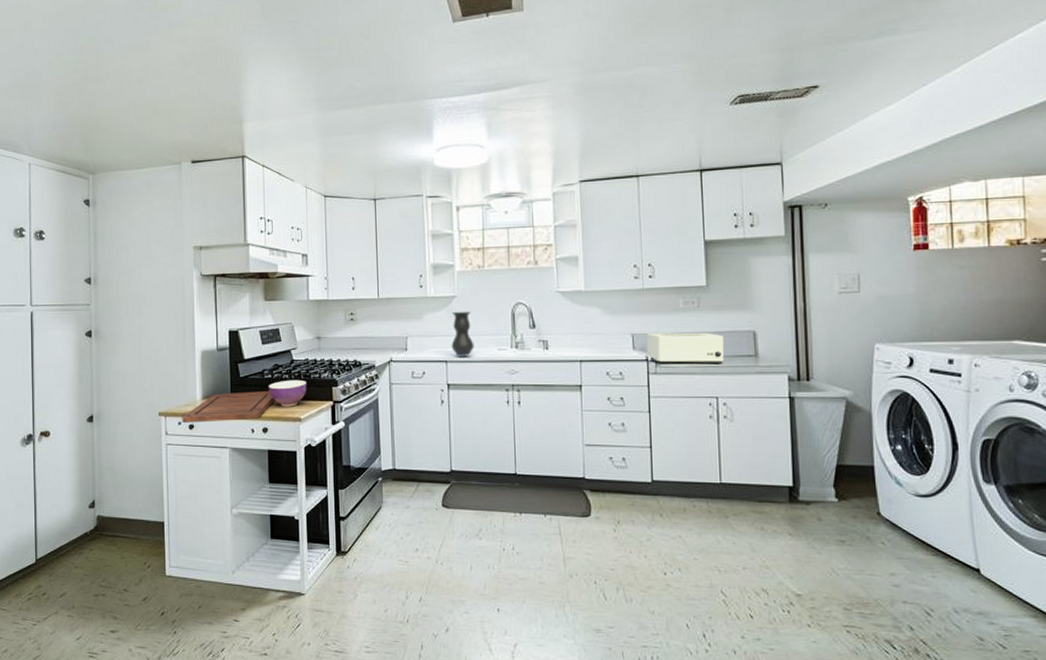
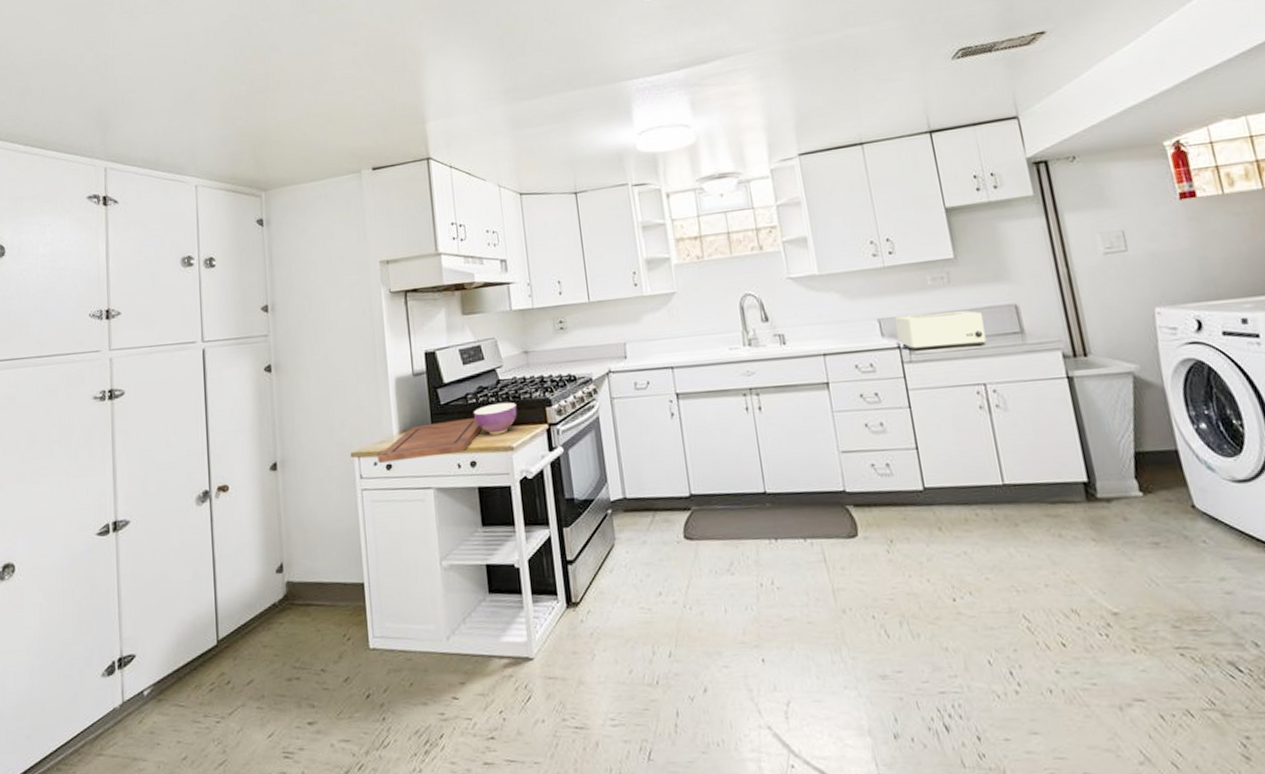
vase: present [451,311,474,357] -> none [672,308,702,361]

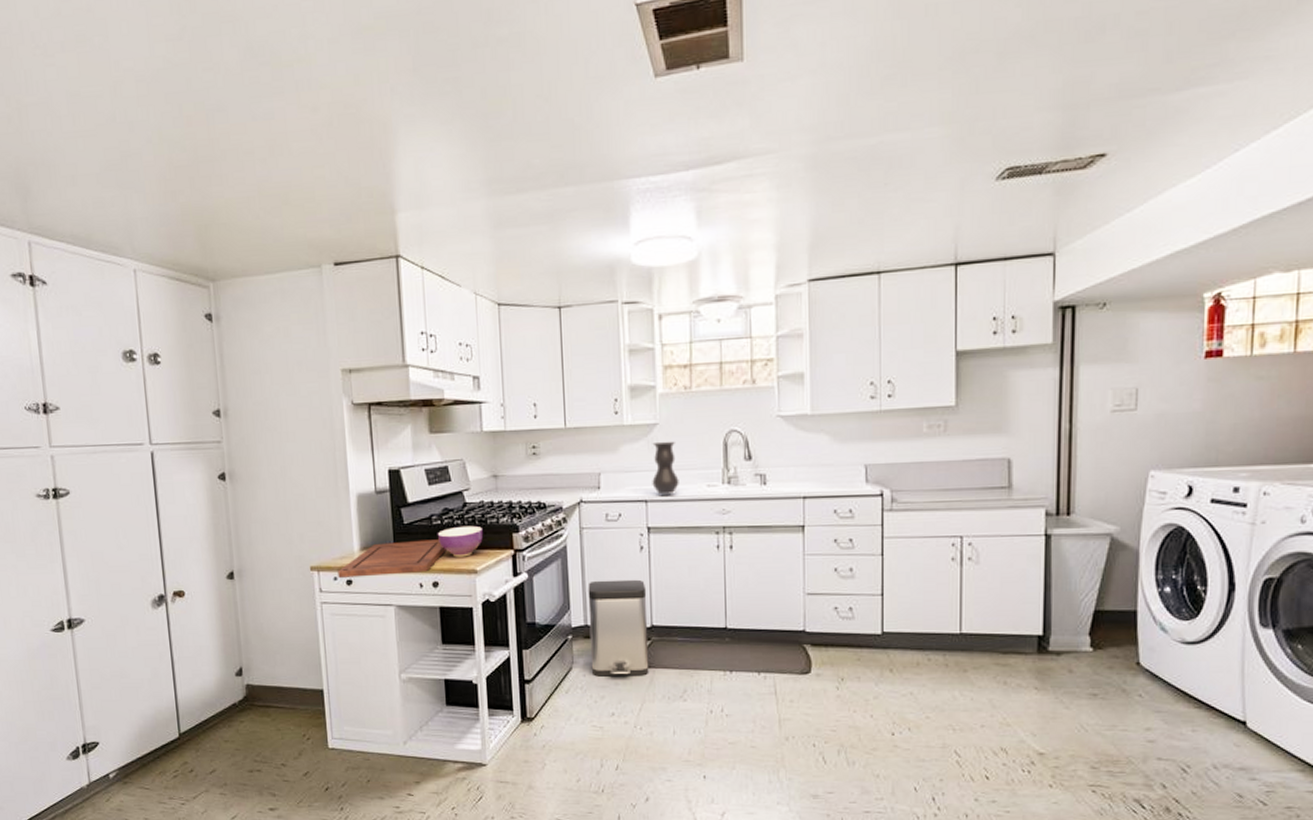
pedal bin: none [623,447,692,553] -> present [588,579,649,677]
vase: none [672,308,702,361] -> present [652,441,679,495]
toaster: present [895,310,987,351] -> none [882,461,974,499]

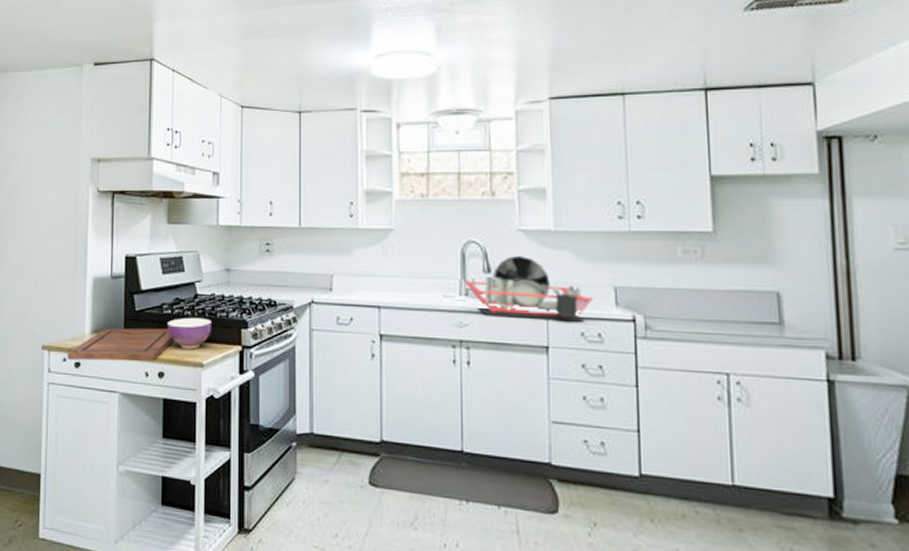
pedal bin: present [588,579,649,677] -> none [315,386,377,496]
vase: present [652,441,679,495] -> none [386,247,414,302]
dish rack: none [728,442,847,502] -> present [465,256,594,322]

